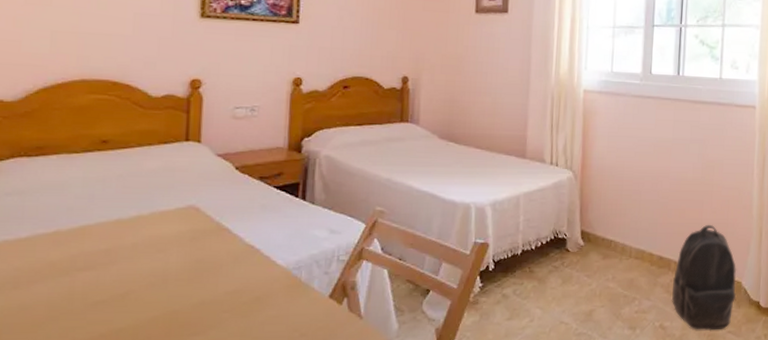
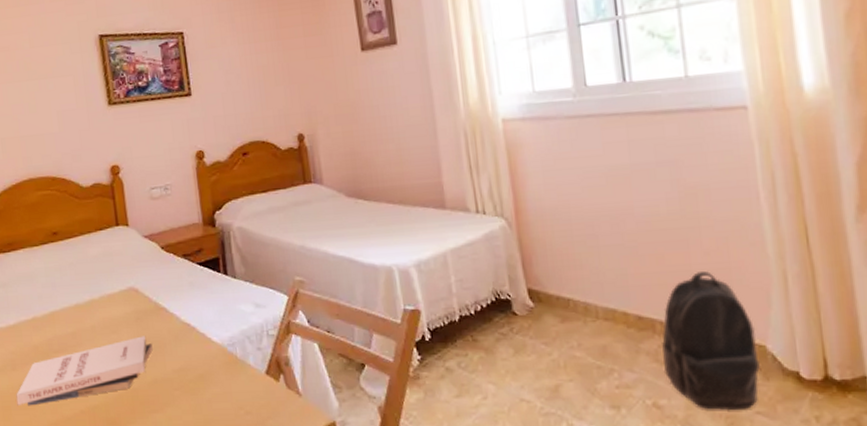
books: none [12,256,206,329] -> present [16,336,153,406]

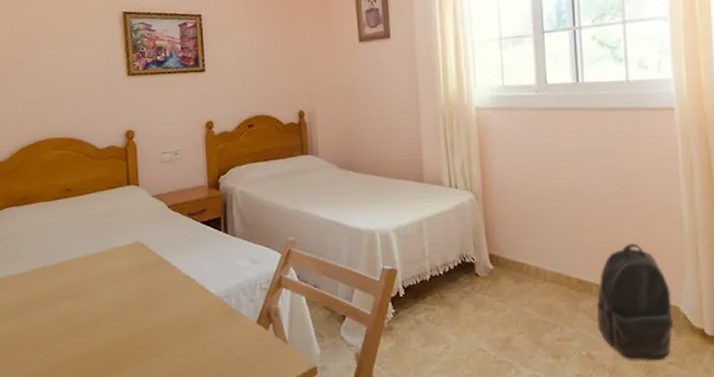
books: present [16,336,153,406] -> none [20,286,154,349]

